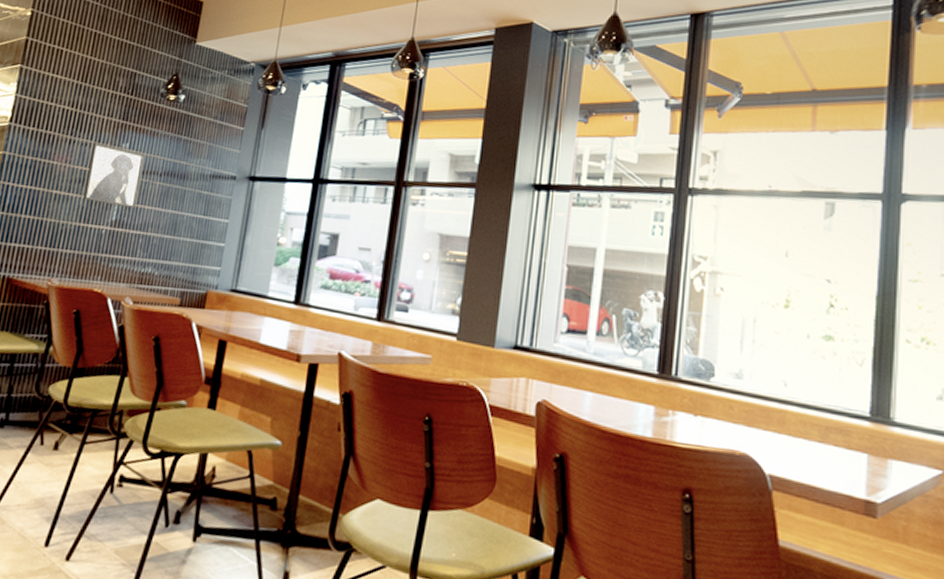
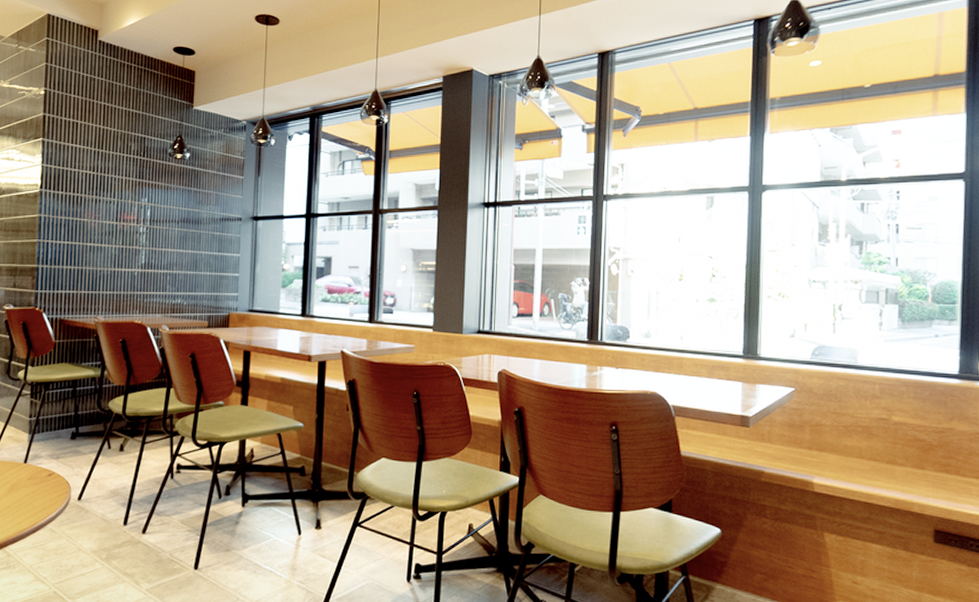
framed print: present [82,143,145,209] -> none [114,200,163,252]

